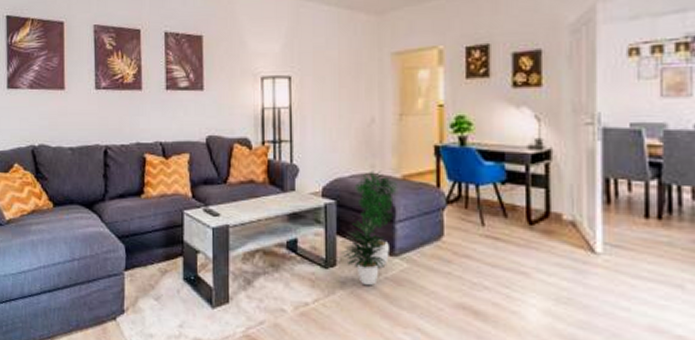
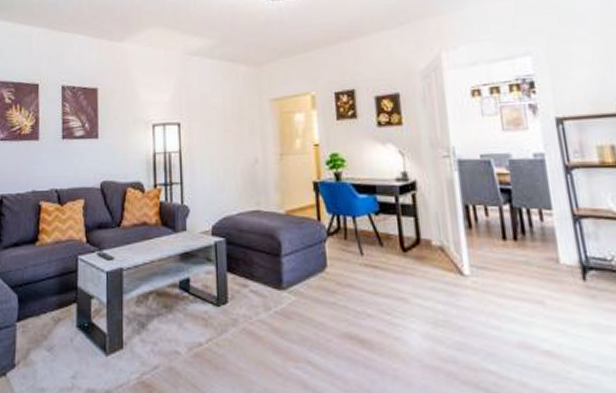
potted plant: present [341,170,399,286] -> none [232,207,283,322]

